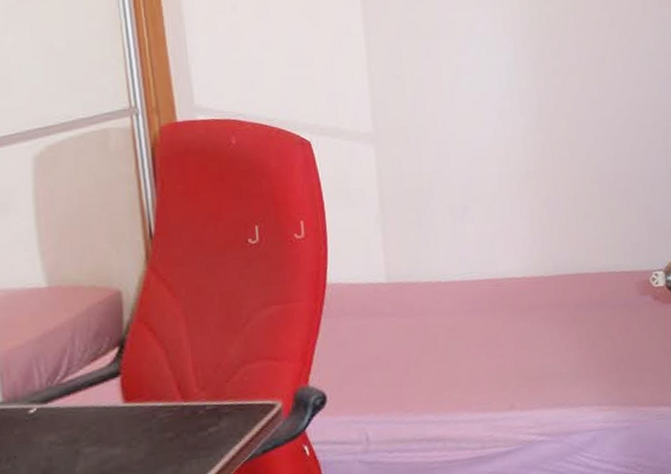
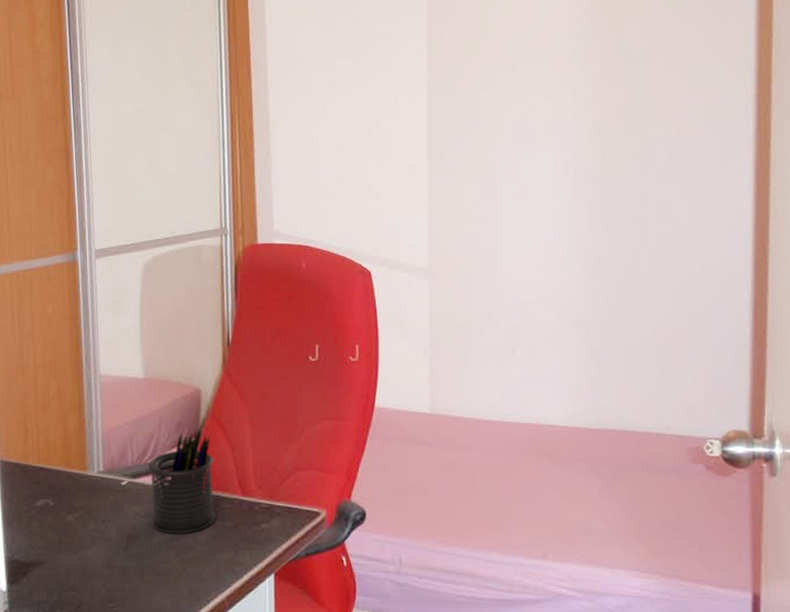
pen holder: none [62,335,153,459] -> present [148,429,216,535]

